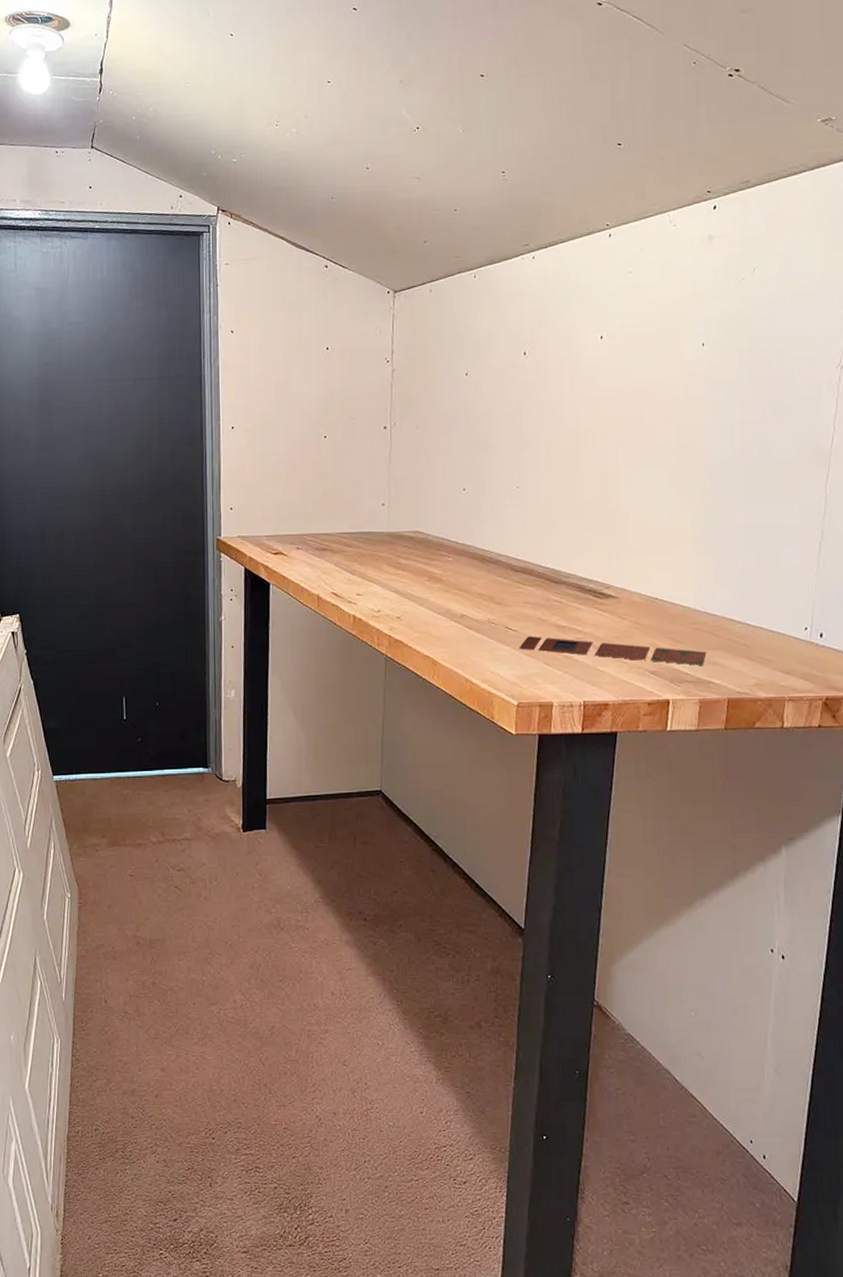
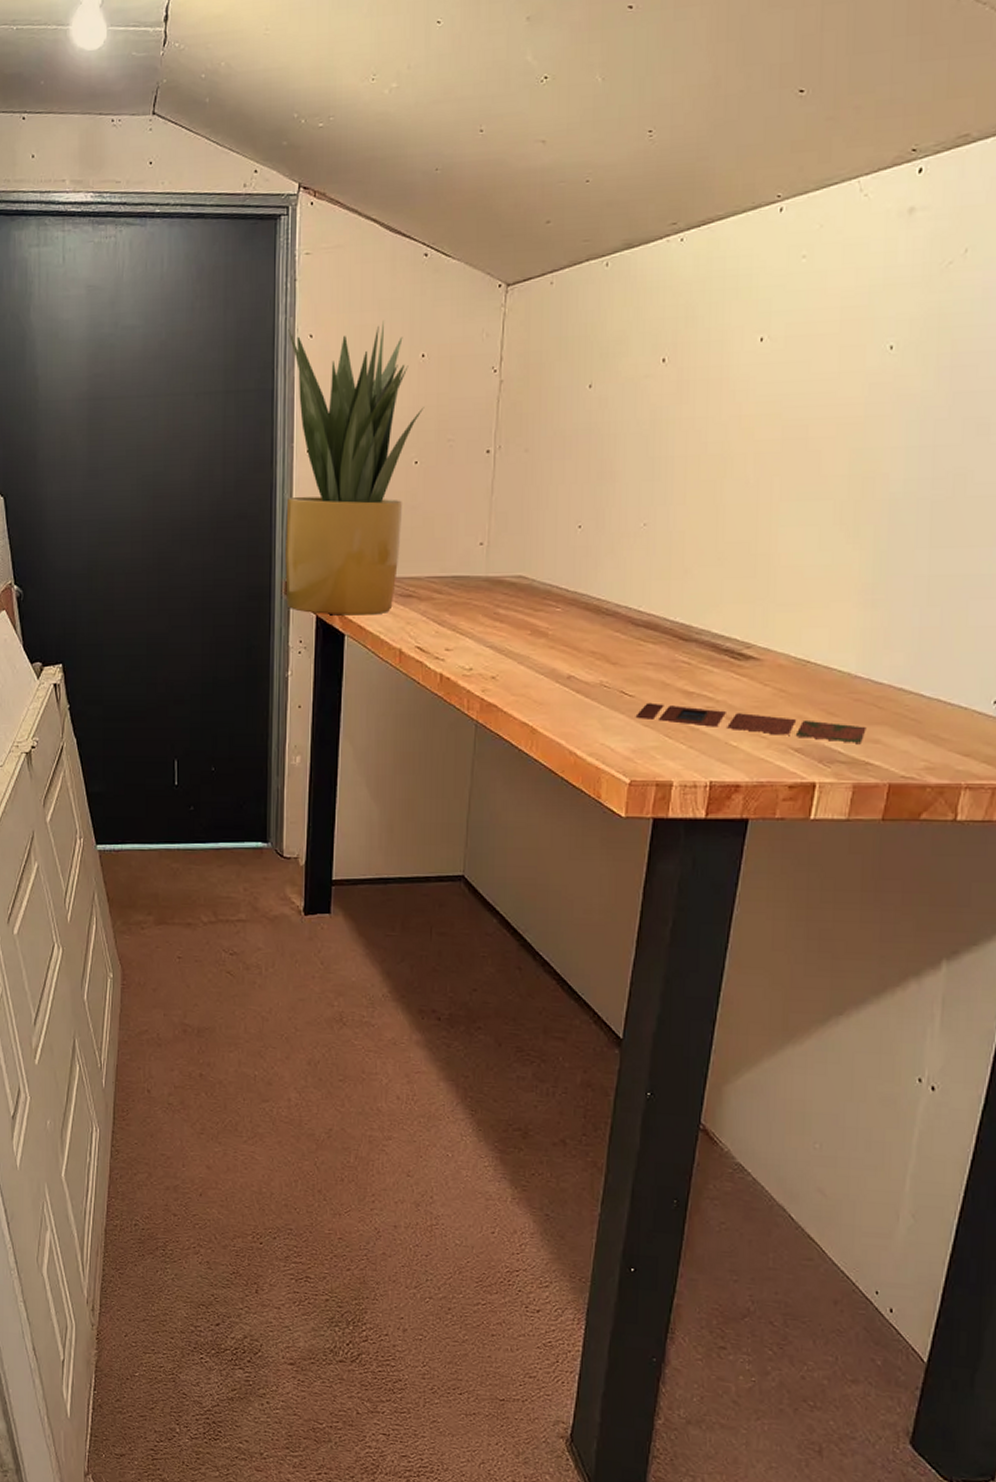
planter: none [212,319,330,567] -> present [285,320,424,616]

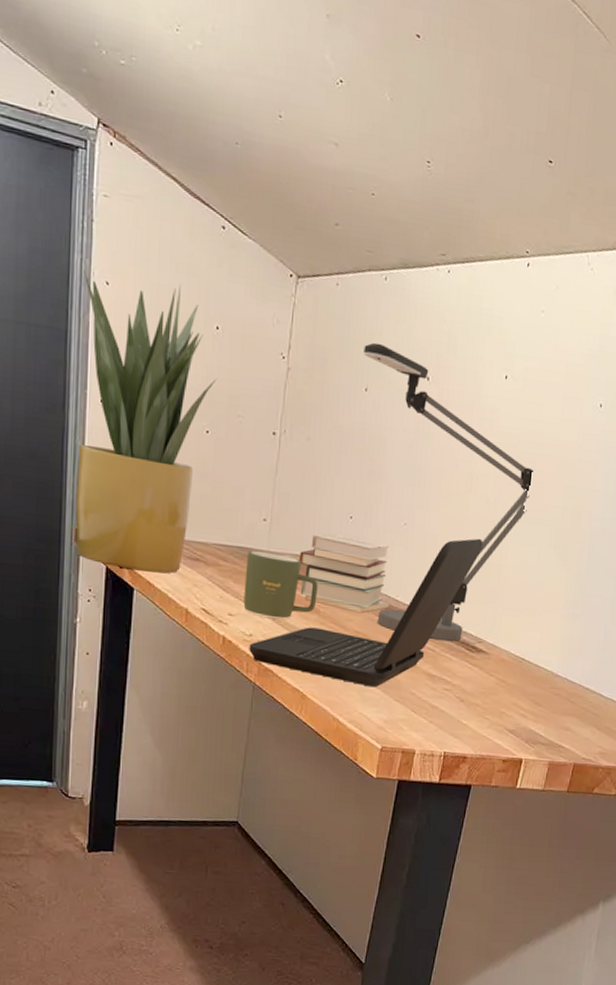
mug: none [461,577,545,649] -> present [243,550,318,620]
laptop: none [469,527,745,713] -> present [249,538,483,688]
books: none [522,547,631,631] -> present [299,533,390,613]
desk lamp: none [585,334,805,651] -> present [363,342,533,641]
papers: present [635,702,866,743] -> none [388,681,561,730]

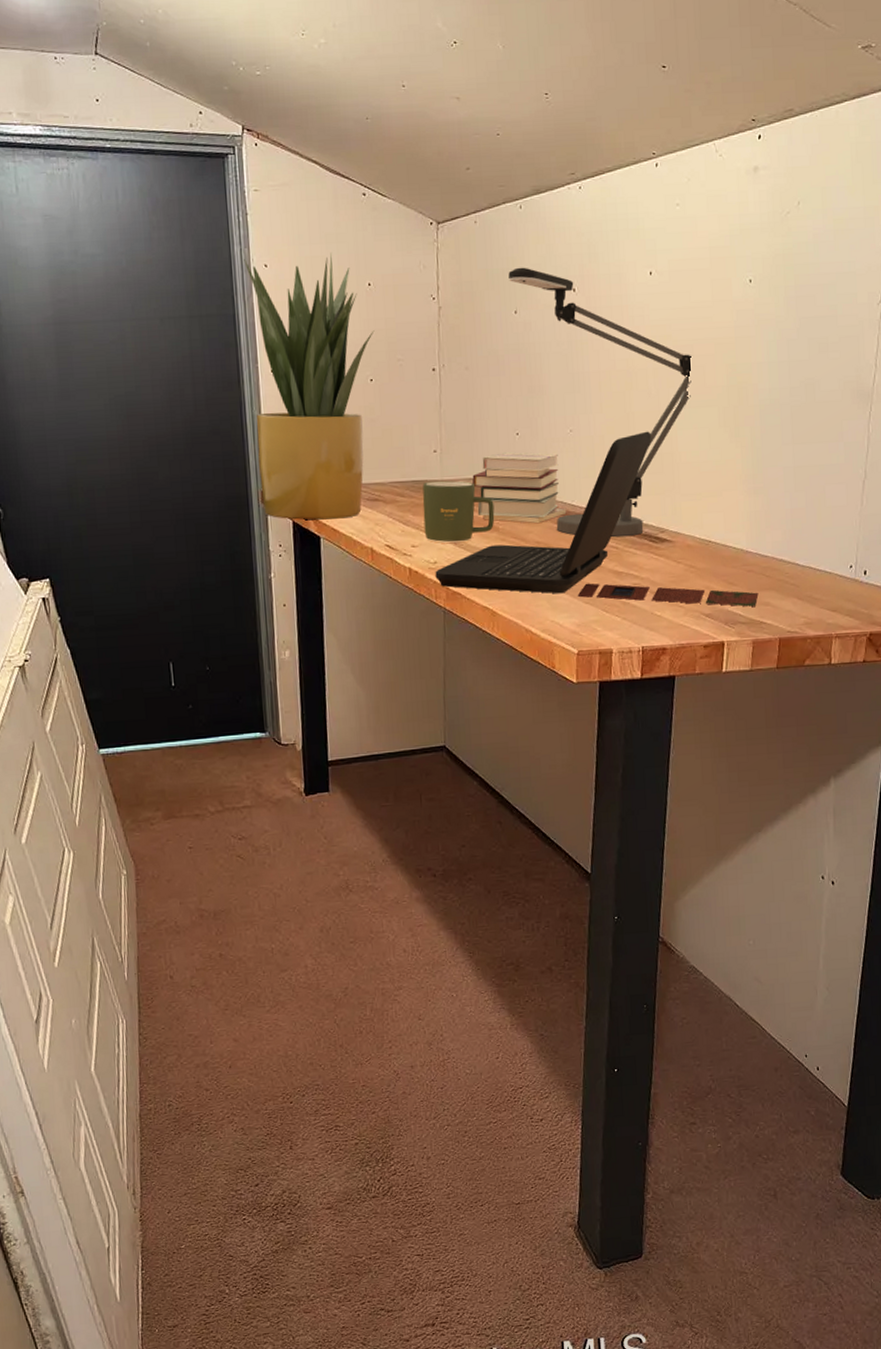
papers: none [388,681,561,730] -> present [577,583,759,607]

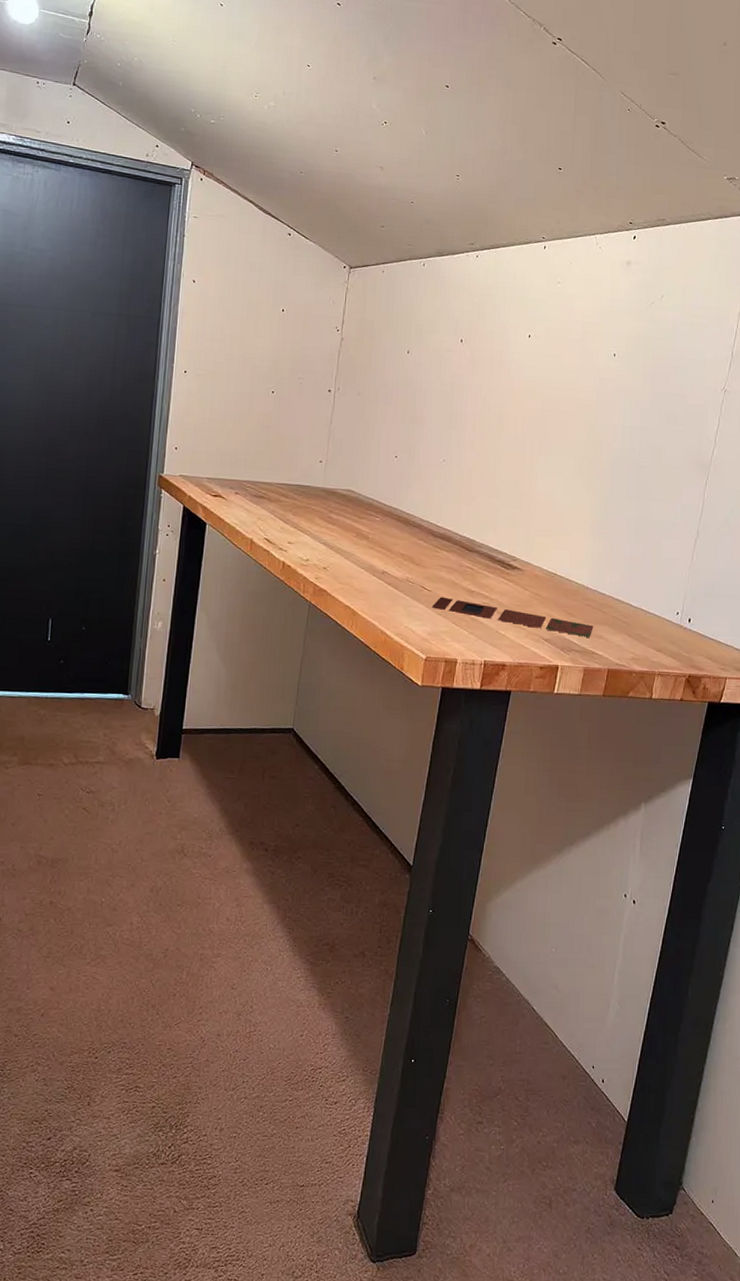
planter: present [244,252,375,520] -> none [158,273,282,510]
mug: present [422,481,495,544] -> none [301,487,367,546]
laptop: present [435,431,652,594] -> none [306,470,514,603]
books: present [472,452,567,524] -> none [351,471,432,538]
desk lamp: present [508,267,691,537] -> none [406,314,557,560]

